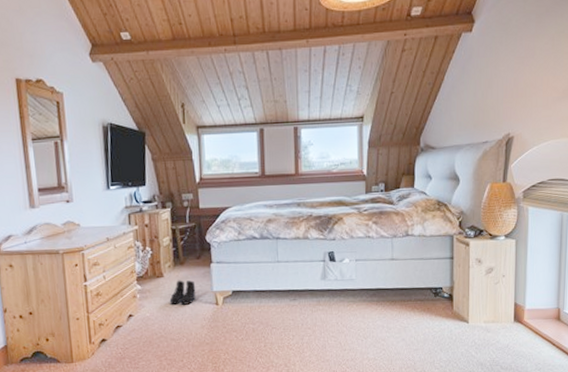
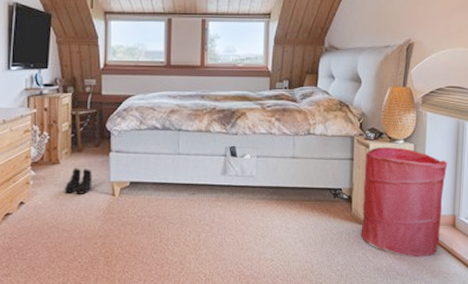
laundry hamper: none [463,244,551,351] -> present [361,147,448,258]

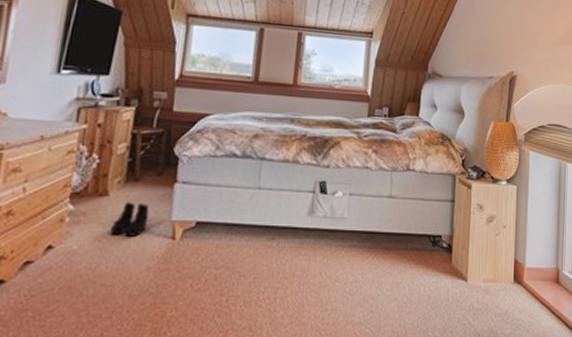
laundry hamper: present [361,147,448,258] -> none [461,188,551,320]

